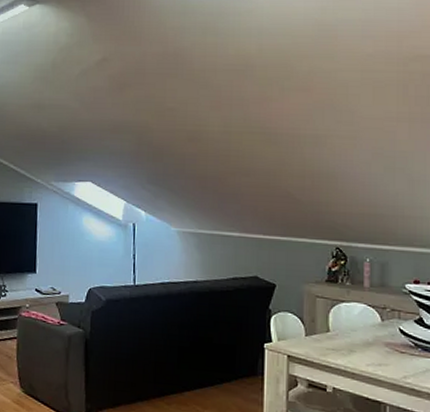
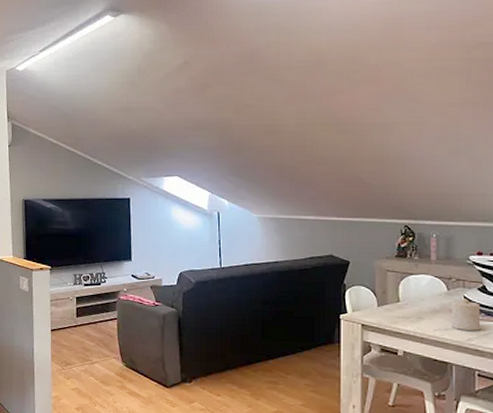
candle: none [384,331,418,368] -> present [451,298,481,331]

